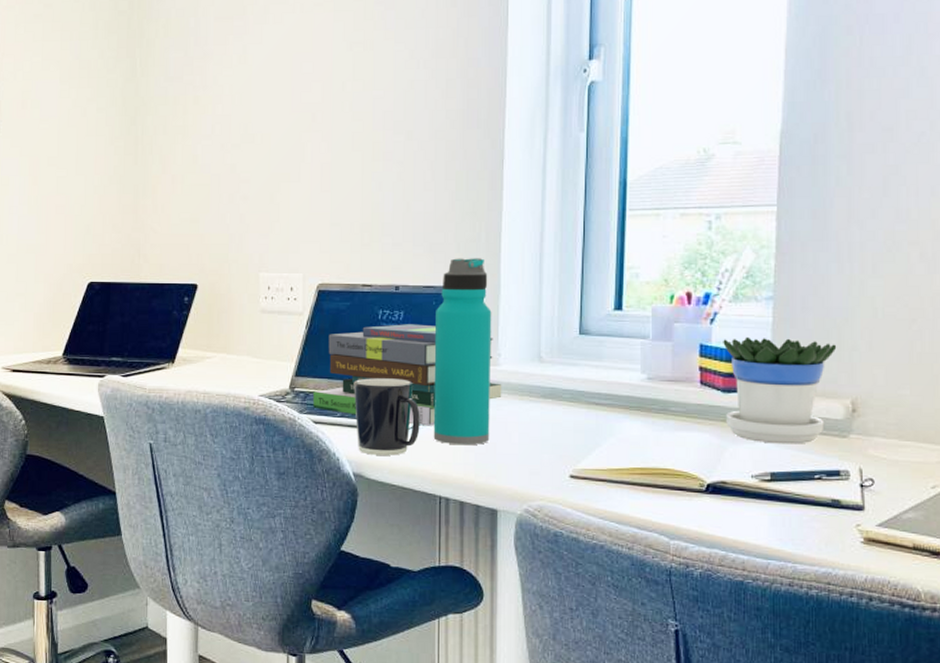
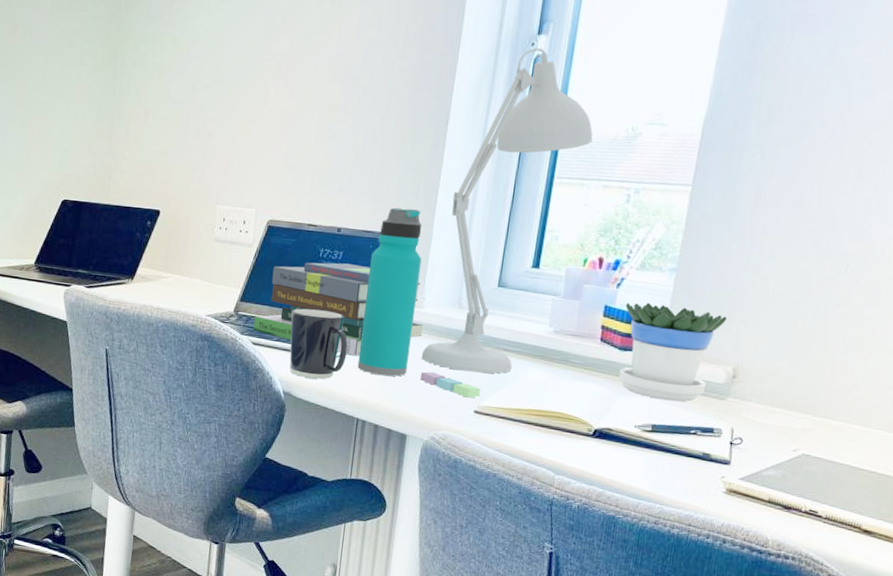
desk lamp: none [503,74,663,432] -> present [421,47,593,374]
sticky notes: none [505,436,575,462] -> present [419,371,481,398]

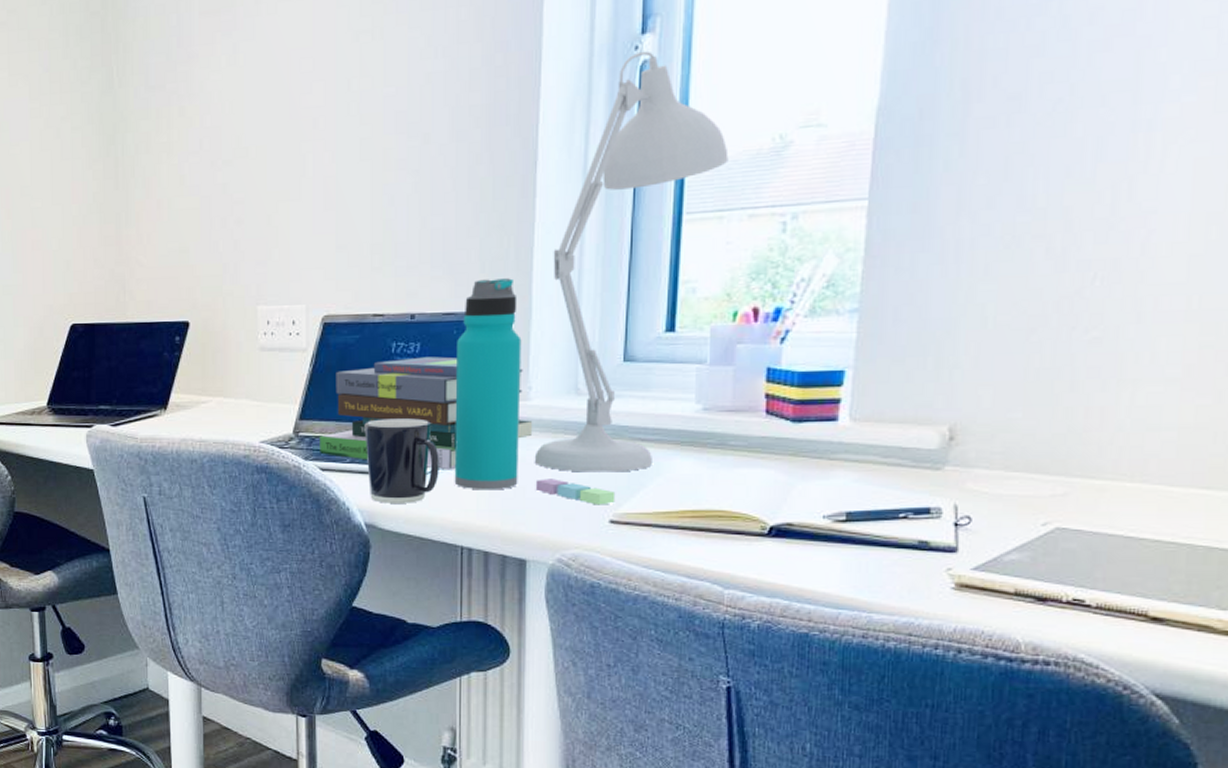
flowerpot: present [618,302,728,402] -> none [794,356,935,479]

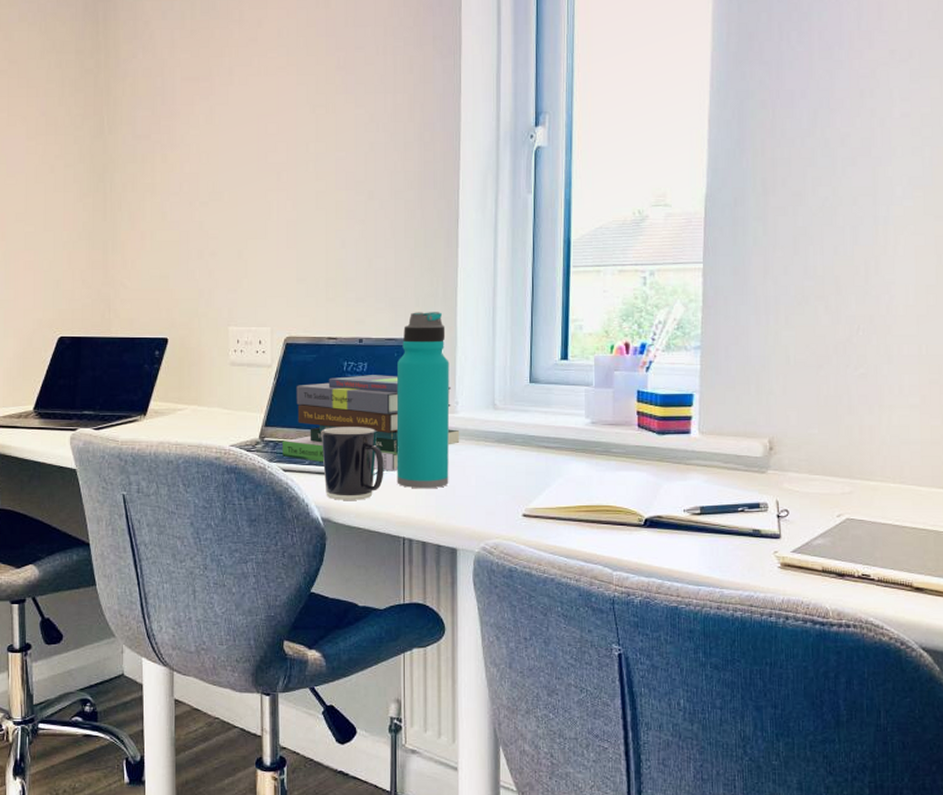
desk lamp: present [534,51,729,473] -> none [461,139,602,474]
sticky notes: present [535,479,616,505] -> none [463,479,527,502]

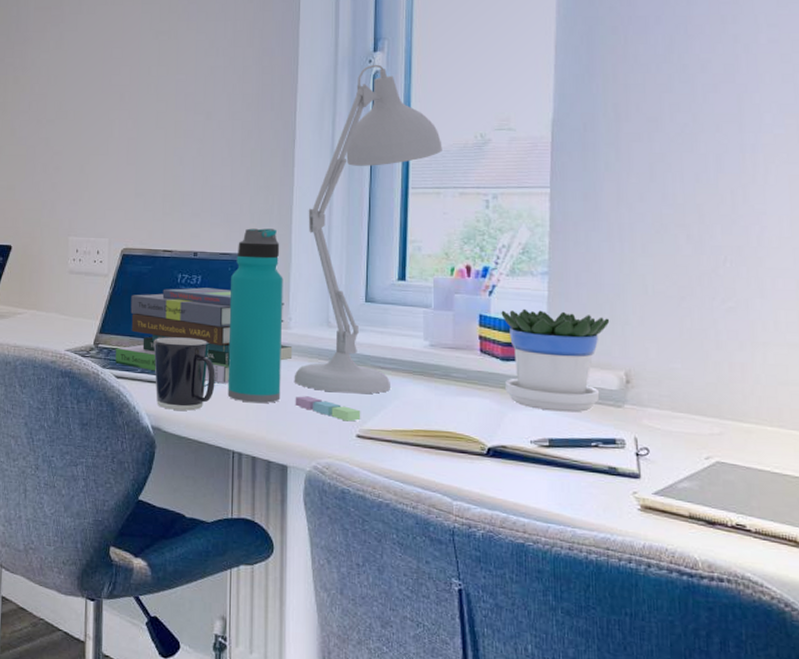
desk lamp: none [461,139,602,474] -> present [294,64,442,394]
sticky notes: none [463,479,527,502] -> present [295,396,361,422]
flowerpot: none [657,383,756,480] -> present [501,308,610,413]

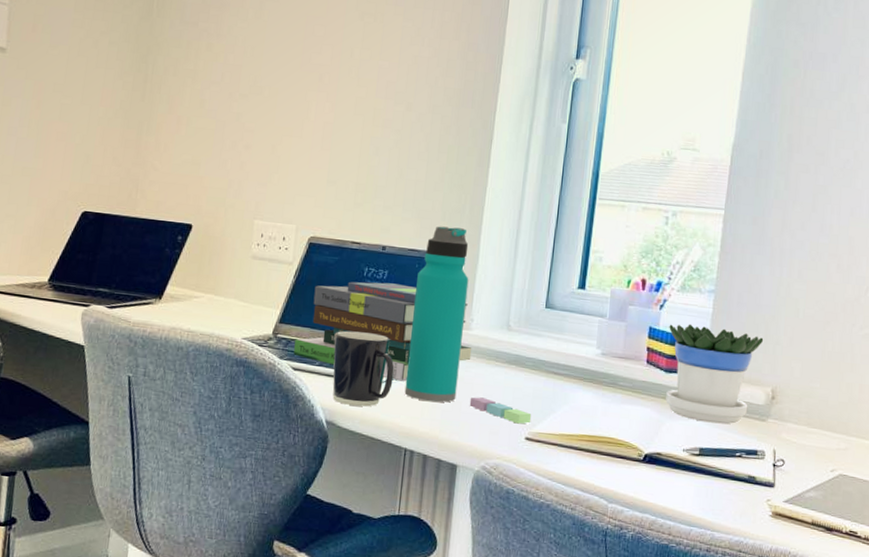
desk lamp: present [294,64,442,394] -> none [470,71,632,398]

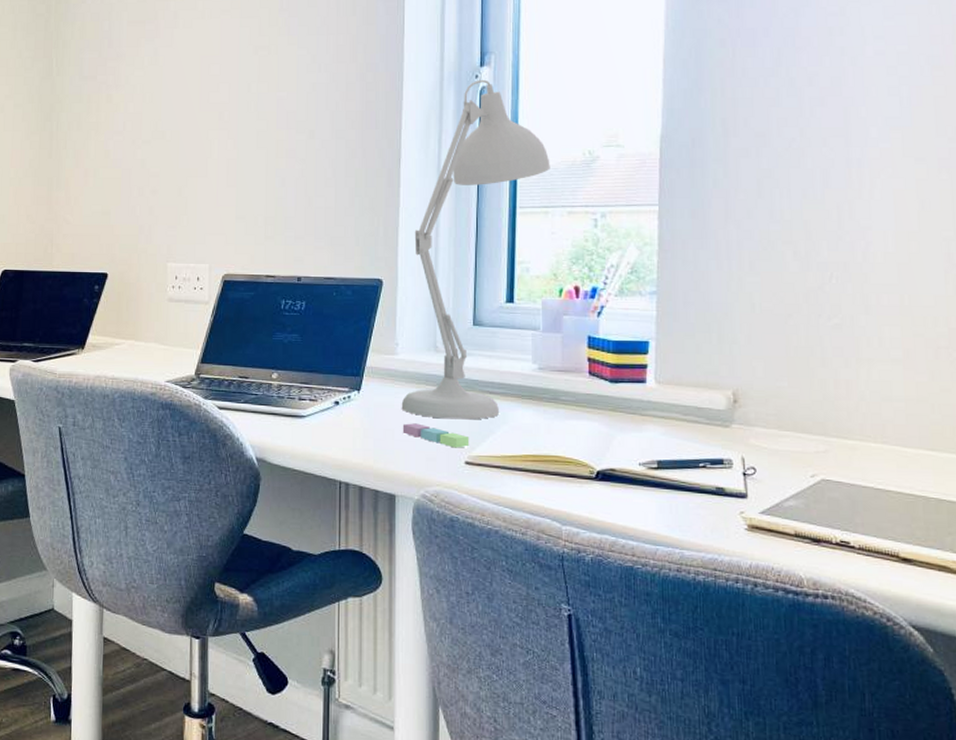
books: present [293,281,472,382] -> none [218,314,400,413]
mug: present [332,330,395,407] -> none [257,365,321,441]
water bottle: present [404,226,469,403] -> none [334,251,390,432]
desk lamp: none [470,71,632,398] -> present [401,79,550,420]
flowerpot: present [665,324,764,424] -> none [610,329,718,434]

